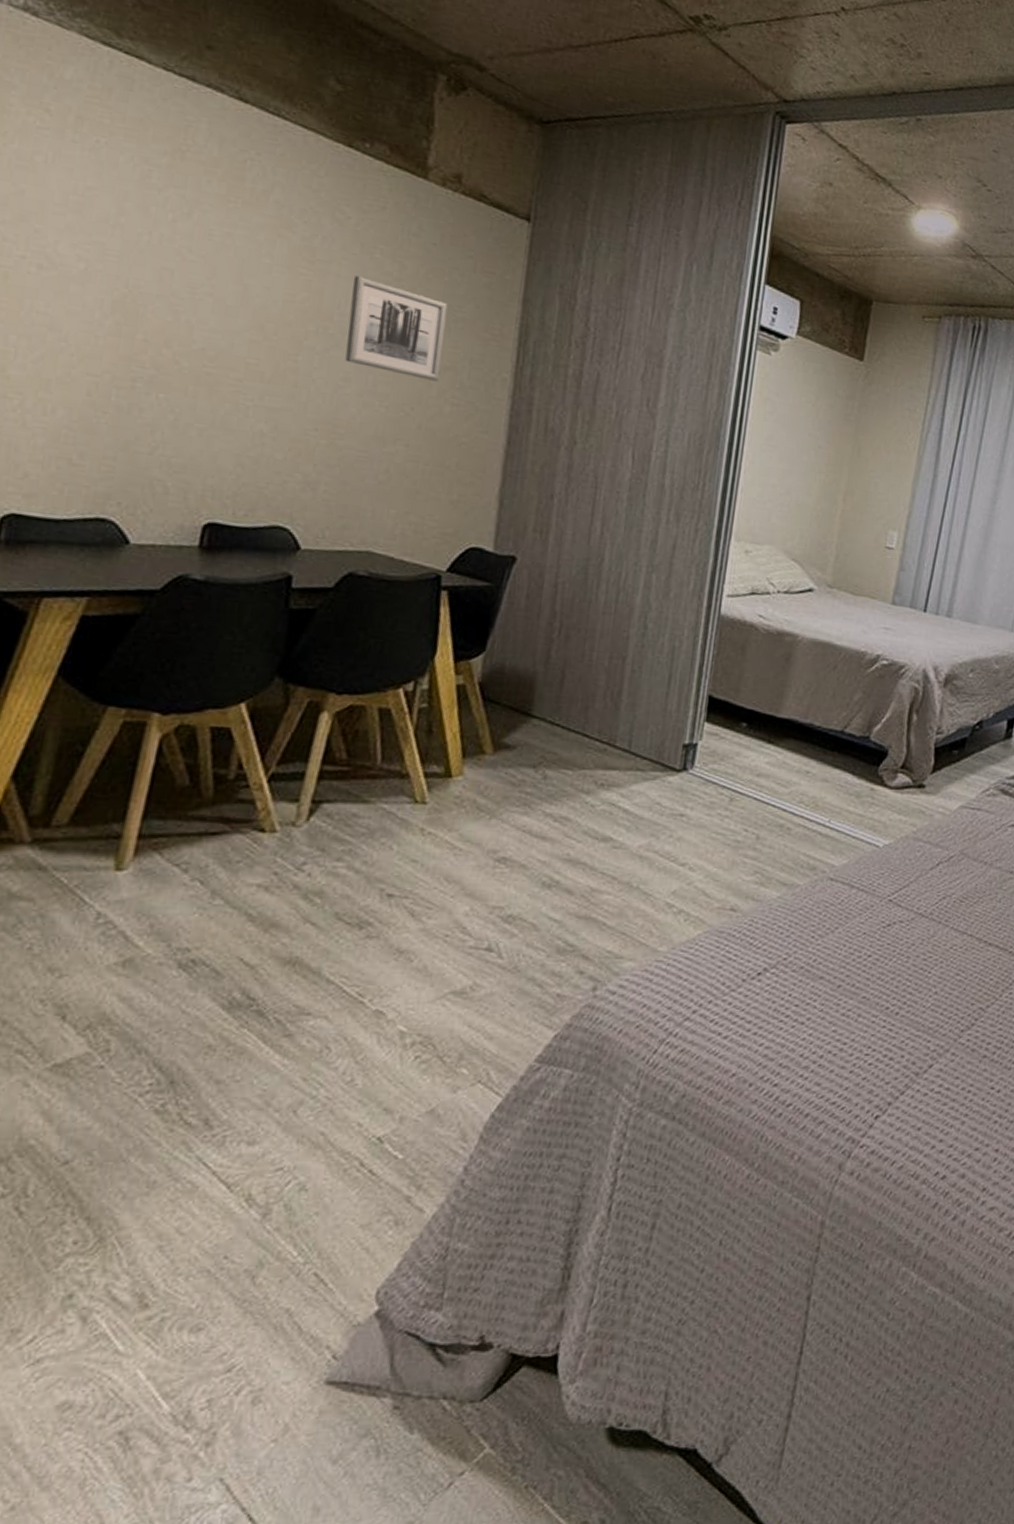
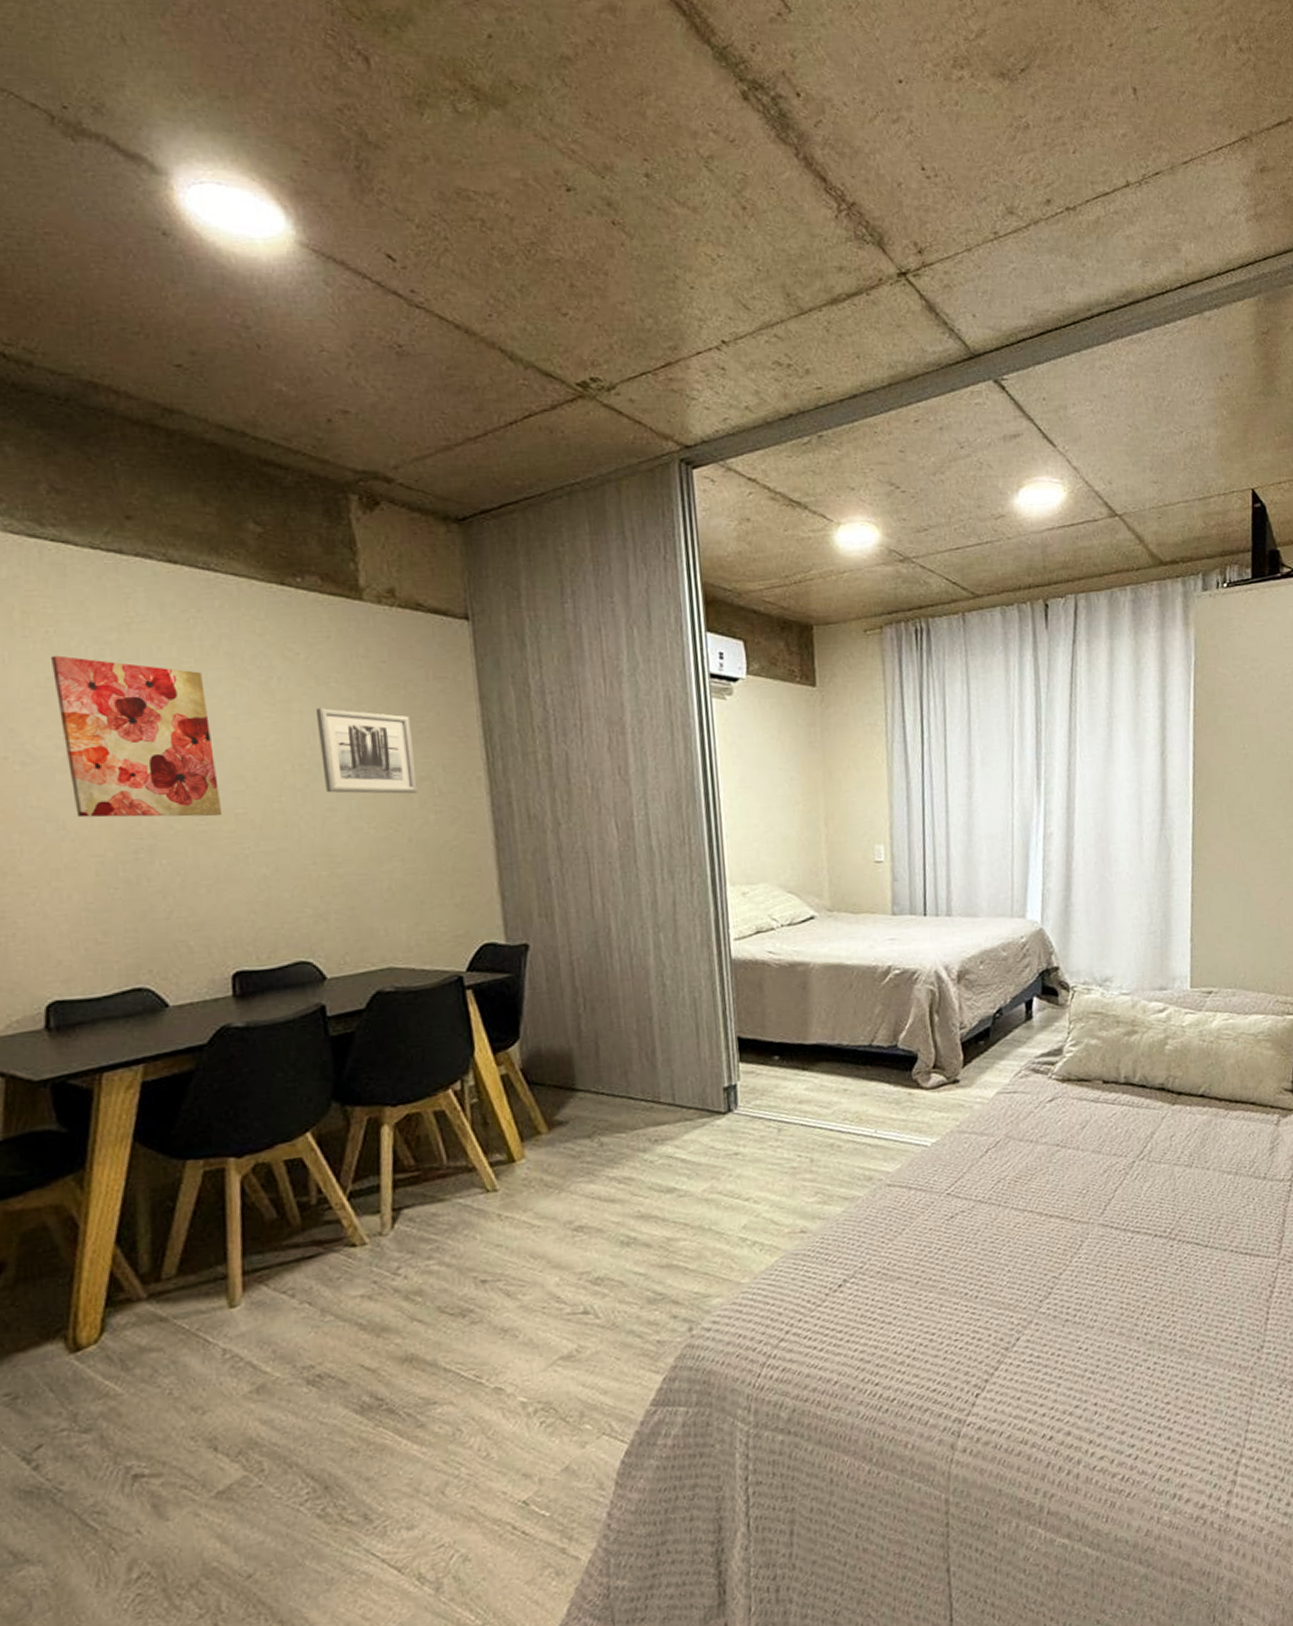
wall art: none [82,166,246,362] -> present [51,655,221,818]

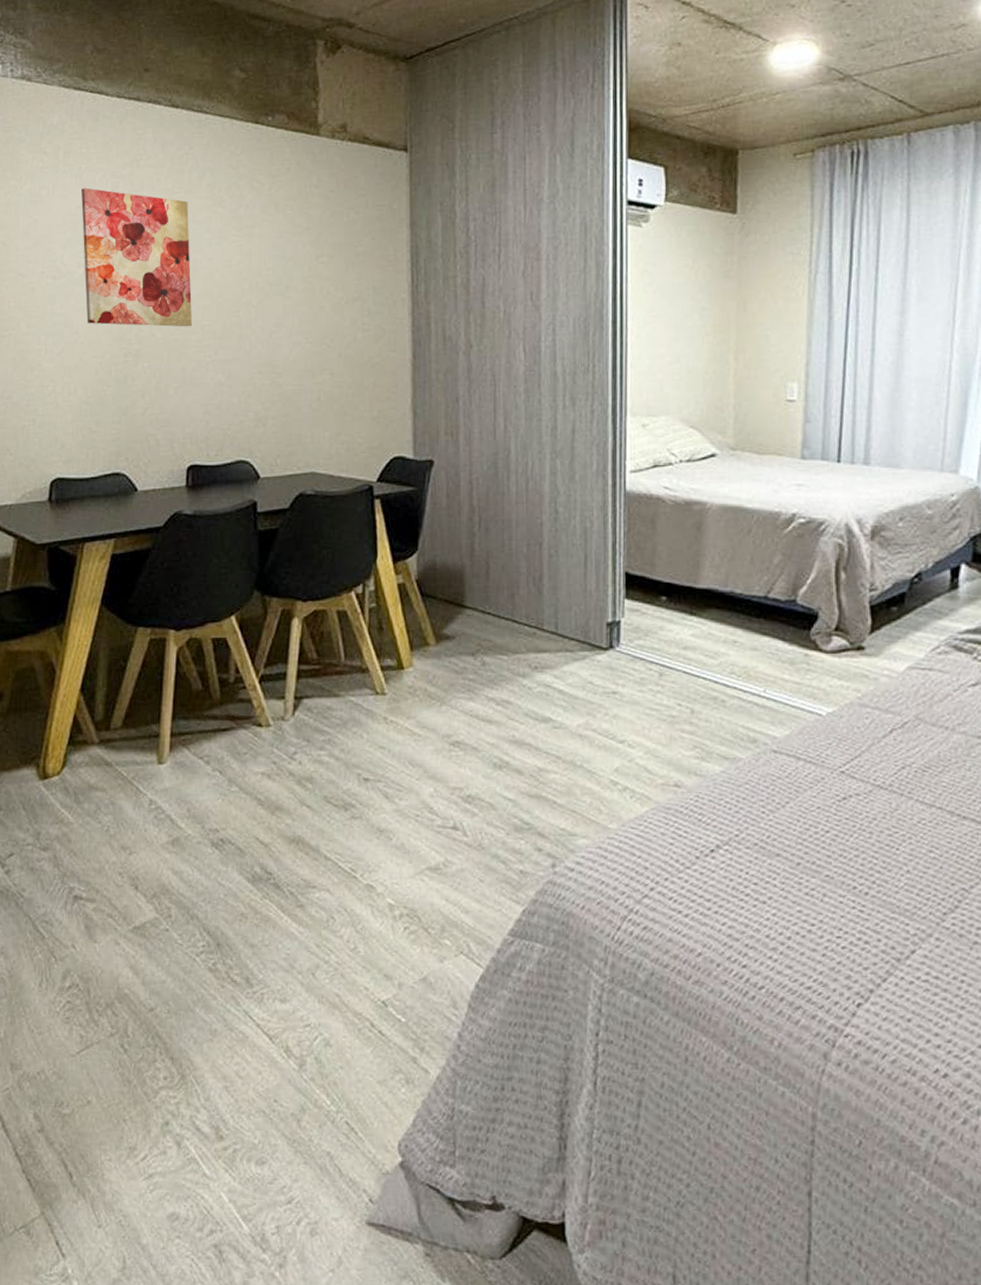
wall art: present [315,708,418,794] -> none [272,233,350,313]

